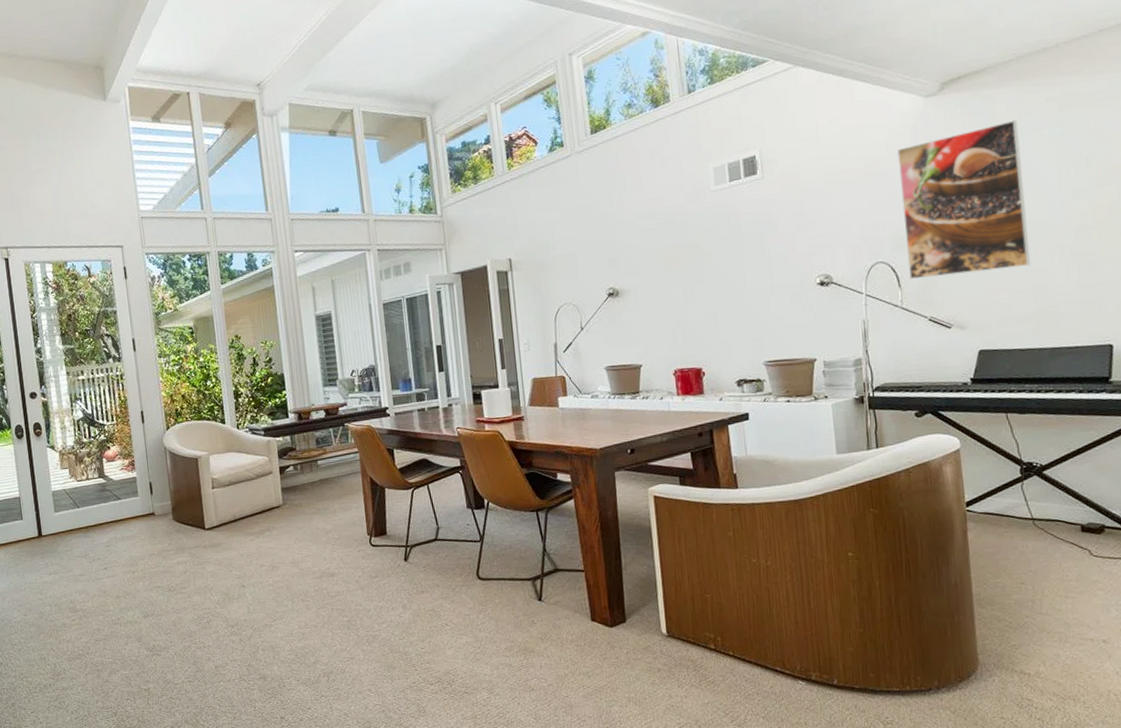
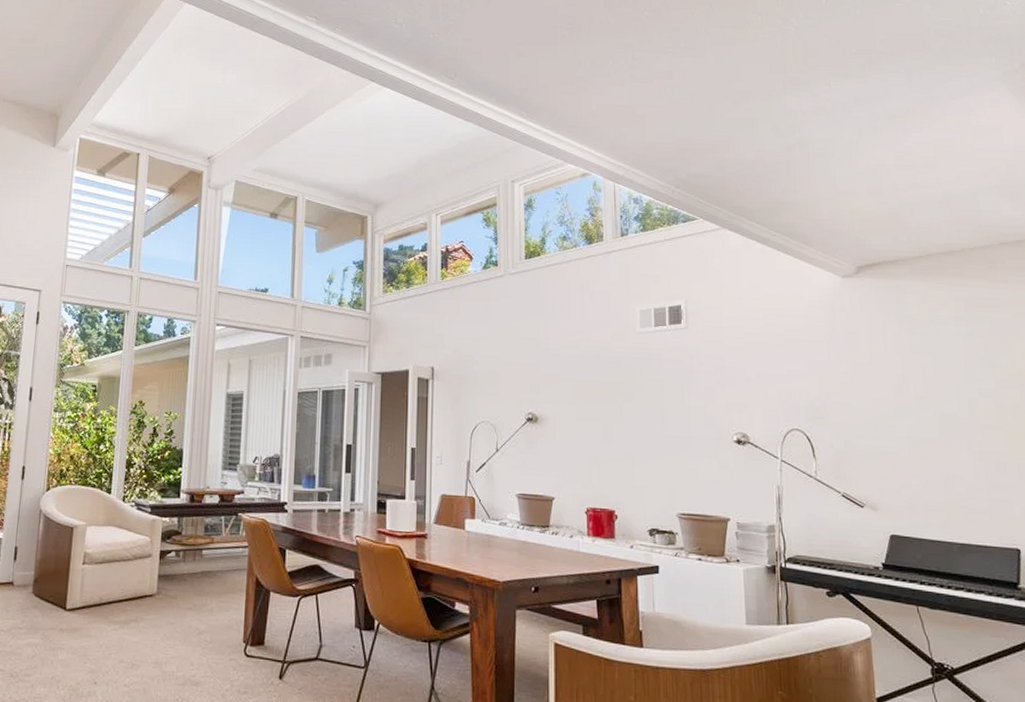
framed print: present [897,120,1031,279] -> none [815,312,941,456]

